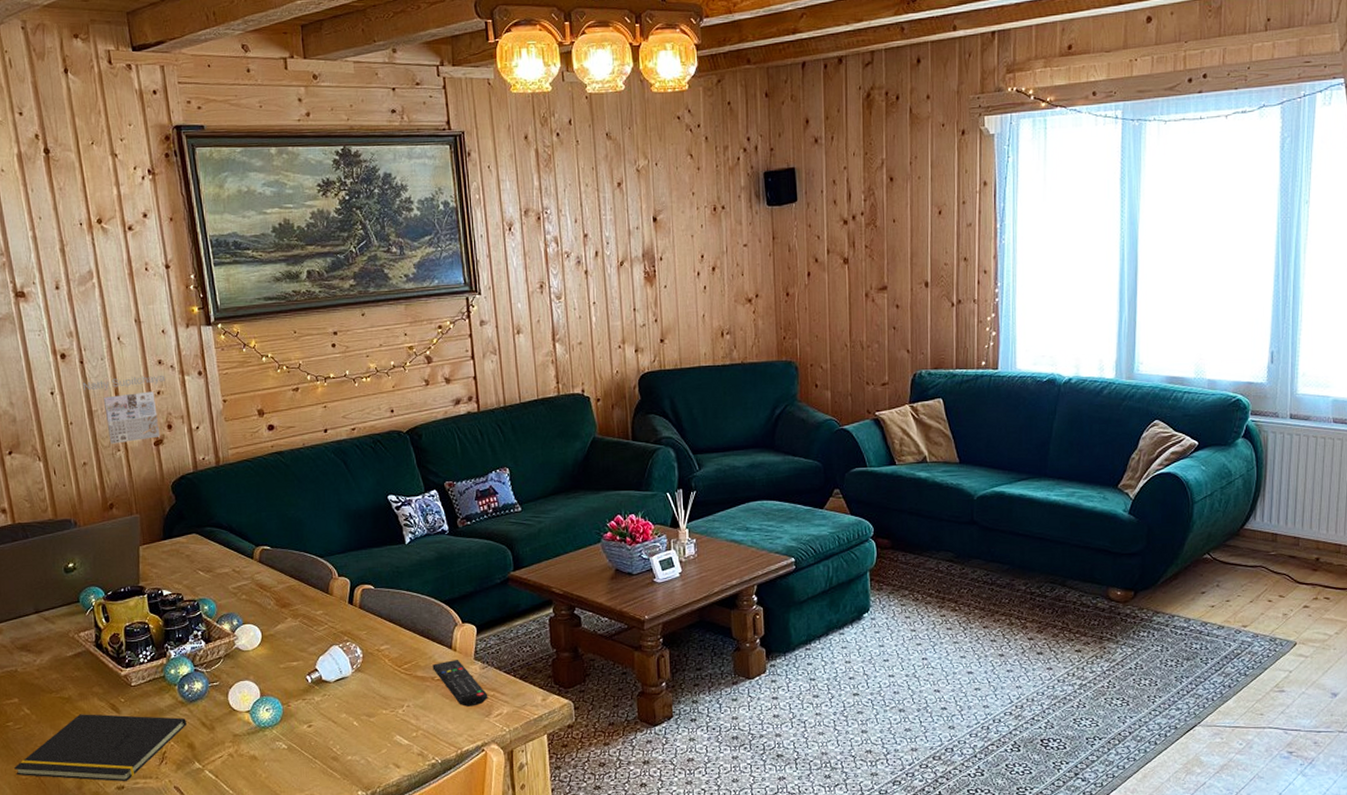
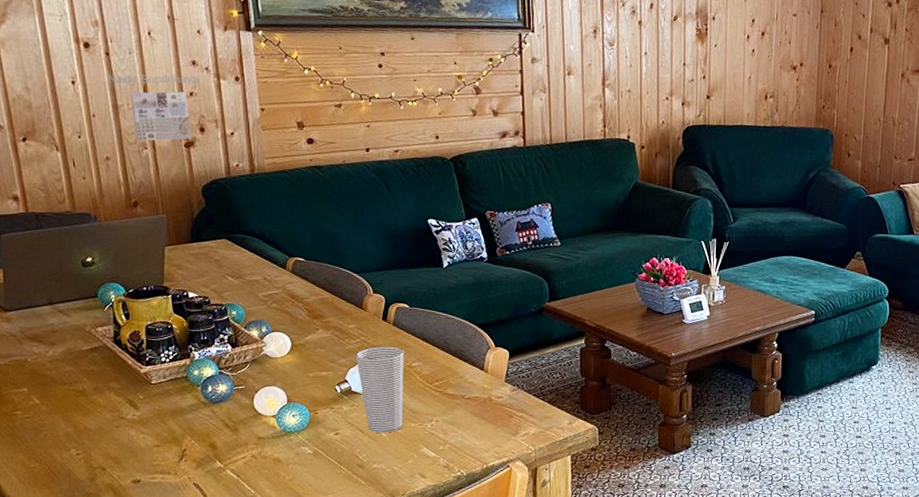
notepad: present [14,714,187,781] -> none [21,408,209,475]
cup: none [325,631,374,722] -> present [356,346,404,433]
remote control: present [432,659,488,707] -> none [463,380,516,425]

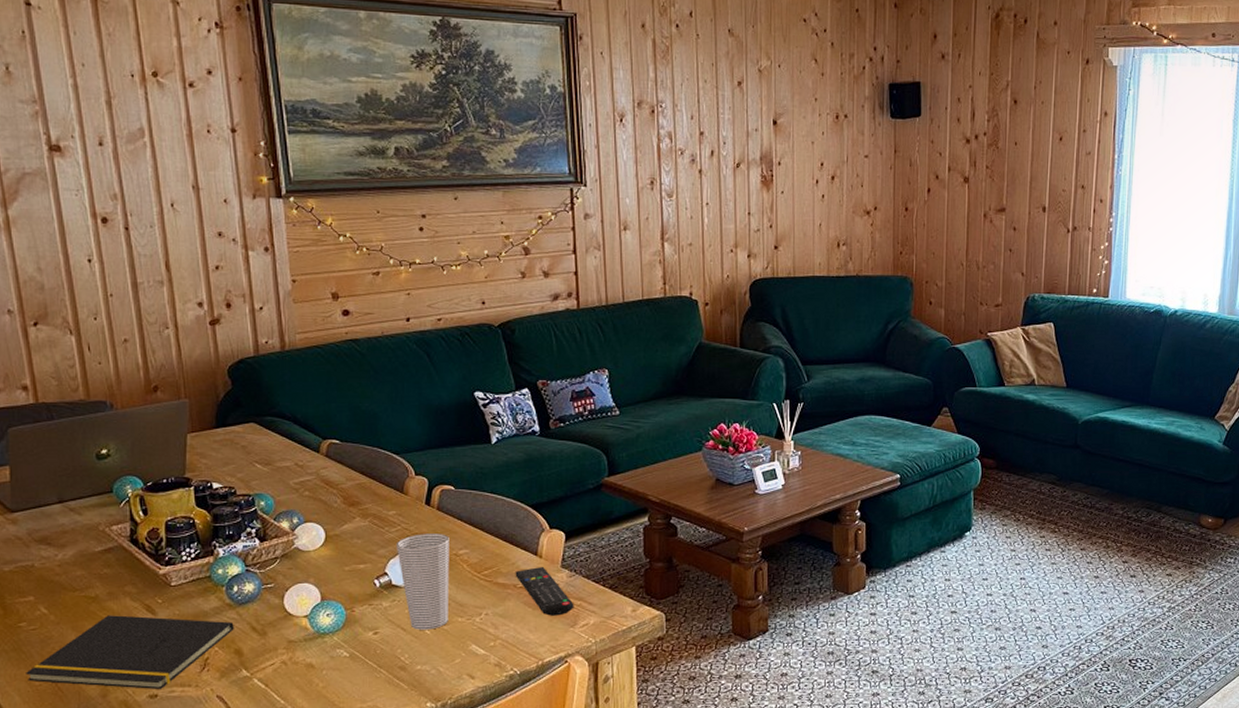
notepad: none [21,408,209,475] -> present [26,615,234,689]
calendar: present [107,74,199,142] -> none [126,247,225,321]
remote control: none [463,380,516,425] -> present [515,566,574,616]

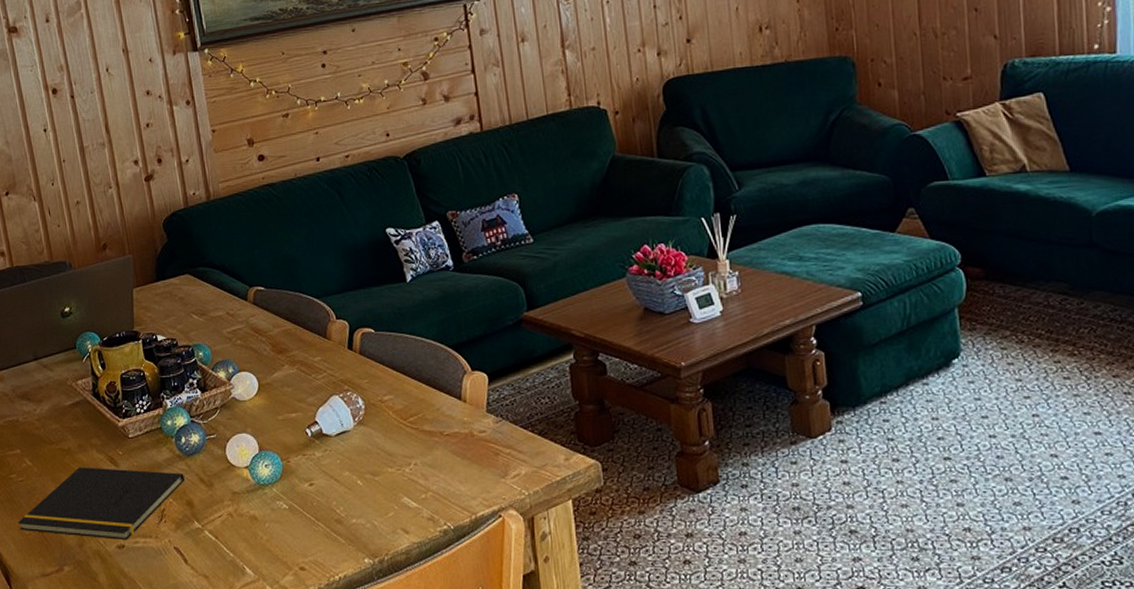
cup: present [397,534,450,630] -> none [324,379,379,481]
remote control: present [515,566,574,616] -> none [440,411,504,466]

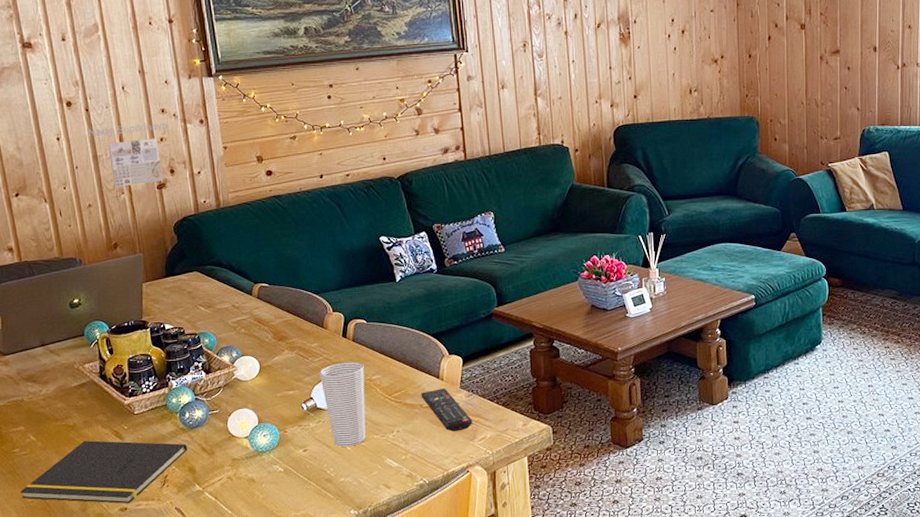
calendar: none [73,106,154,181] -> present [88,122,168,187]
cup: none [324,379,379,481] -> present [320,362,366,447]
remote control: none [440,411,504,466] -> present [421,387,473,431]

